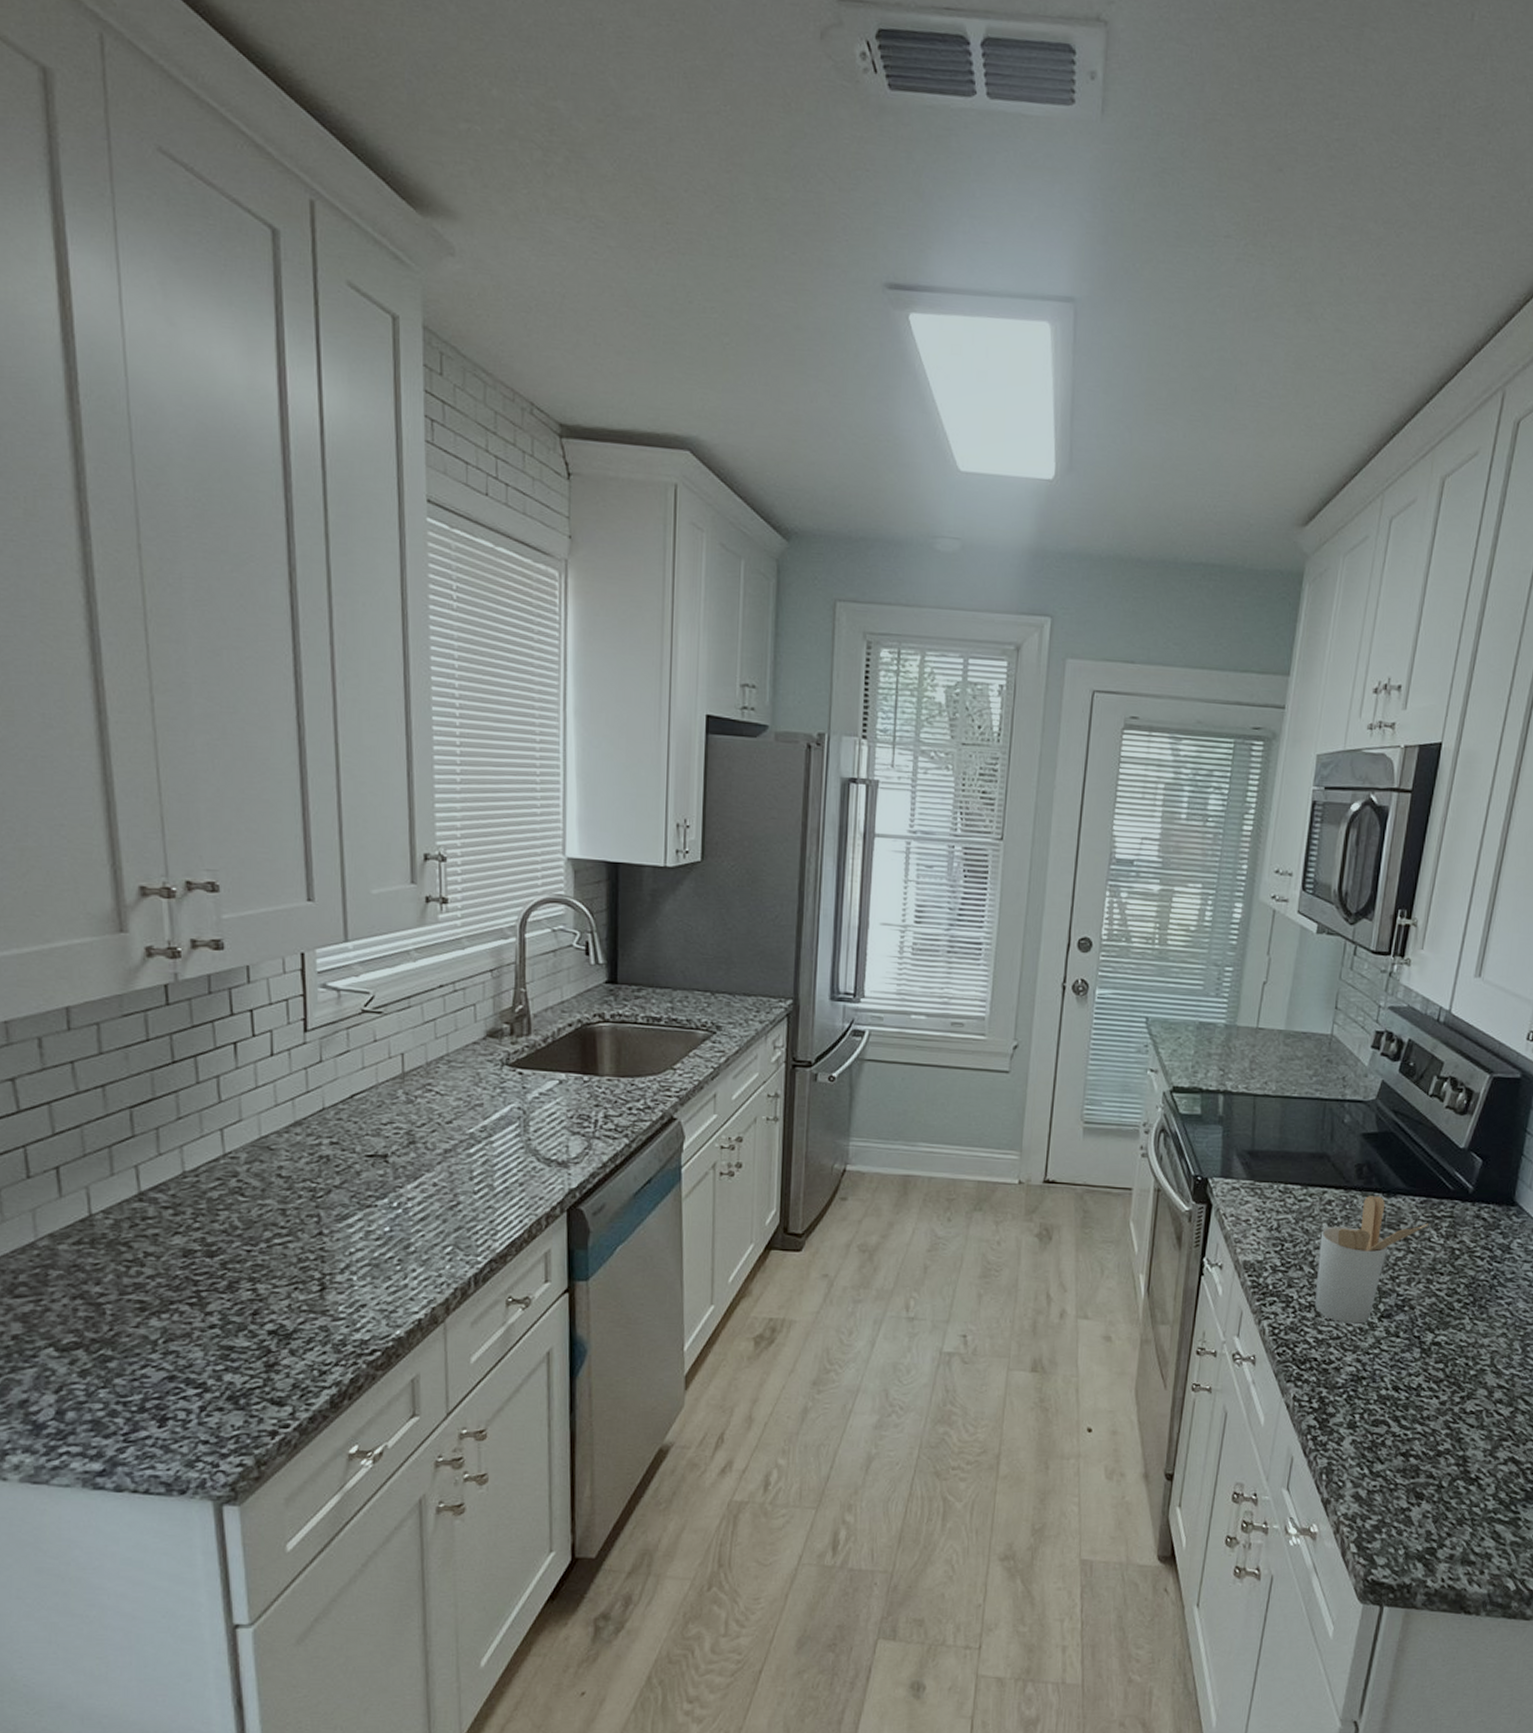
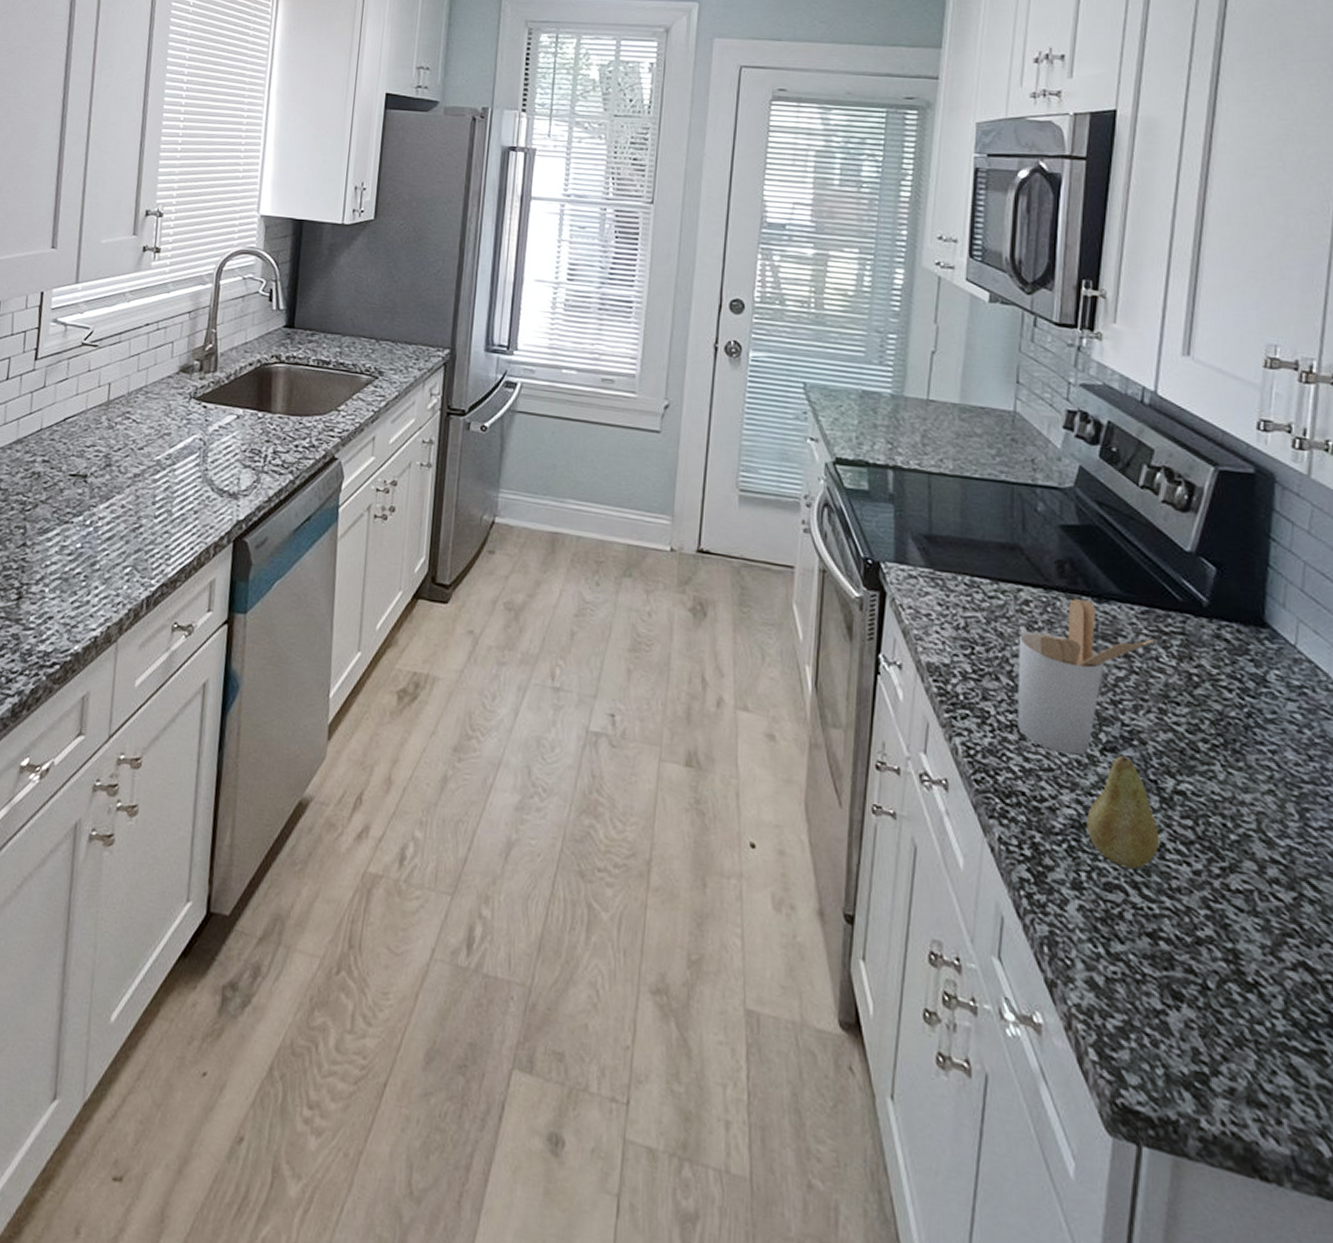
fruit: none [1362,1321,1418,1406] -> present [1086,756,1160,869]

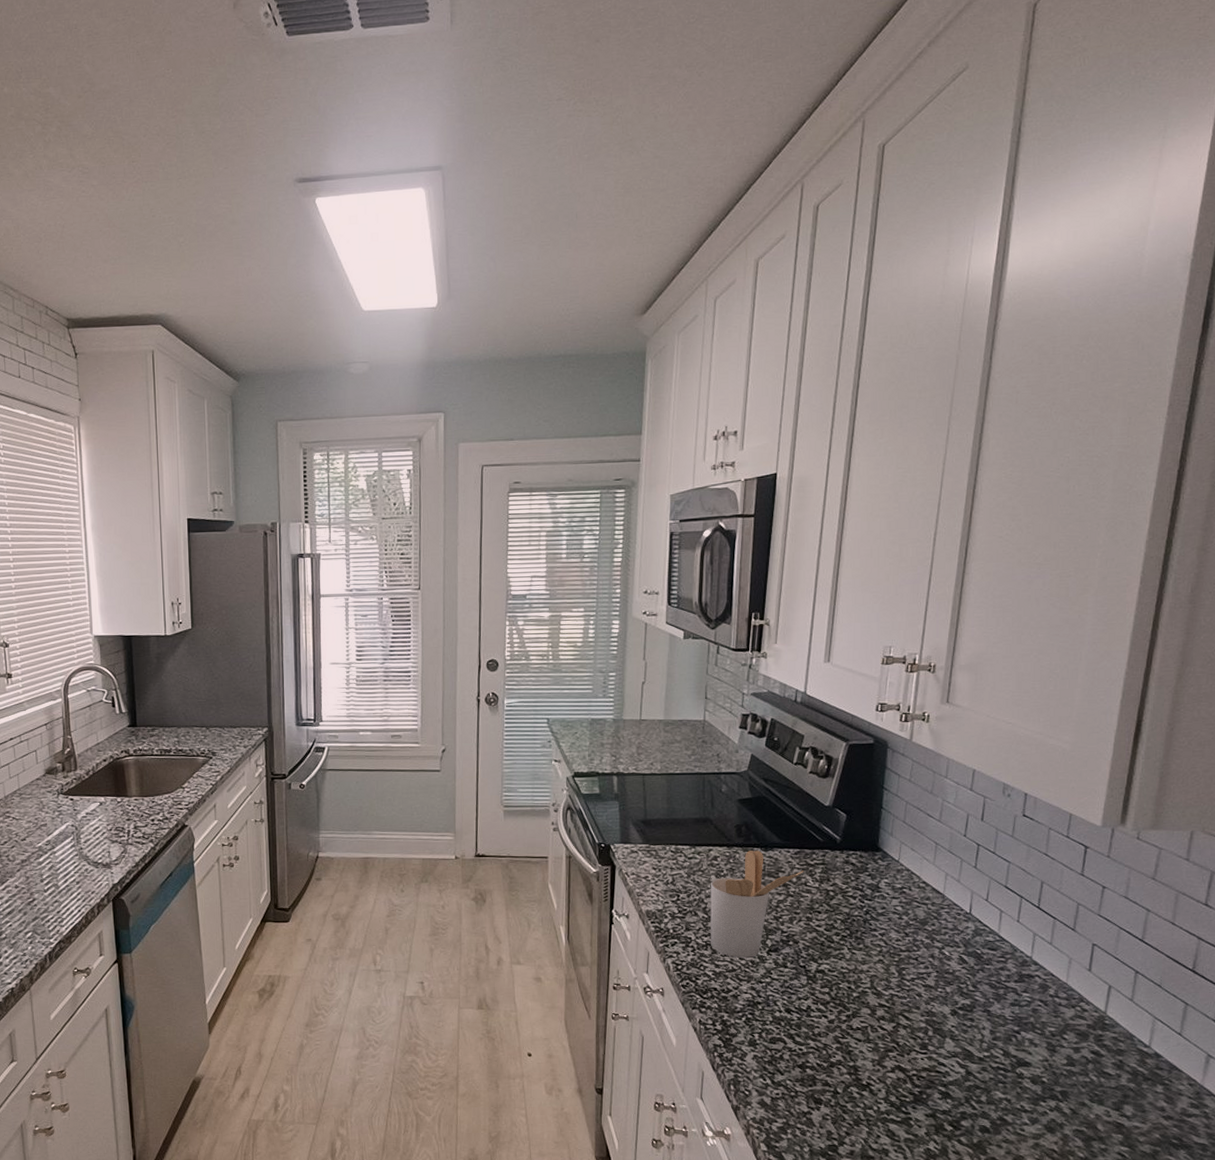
fruit: present [1086,756,1160,869] -> none [758,954,807,1026]

